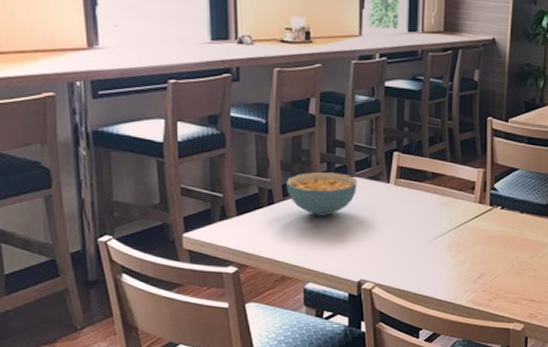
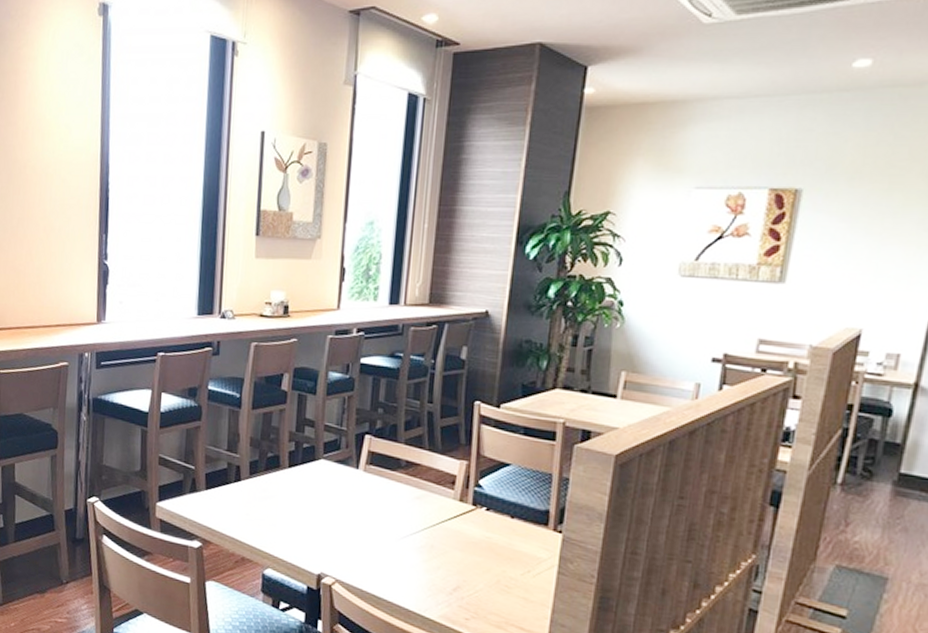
cereal bowl: present [287,172,357,216] -> none [254,451,324,499]

